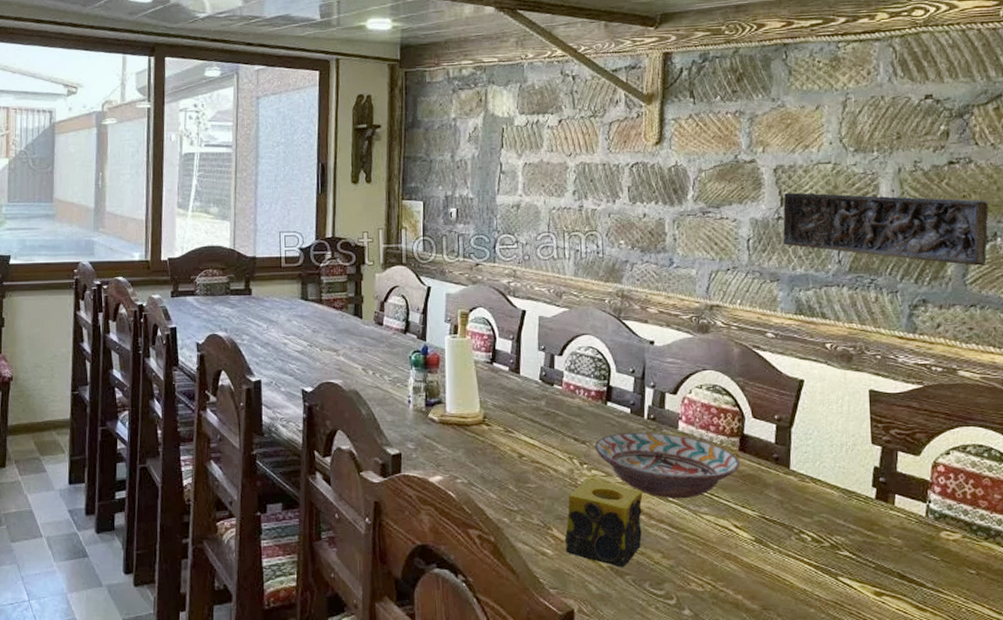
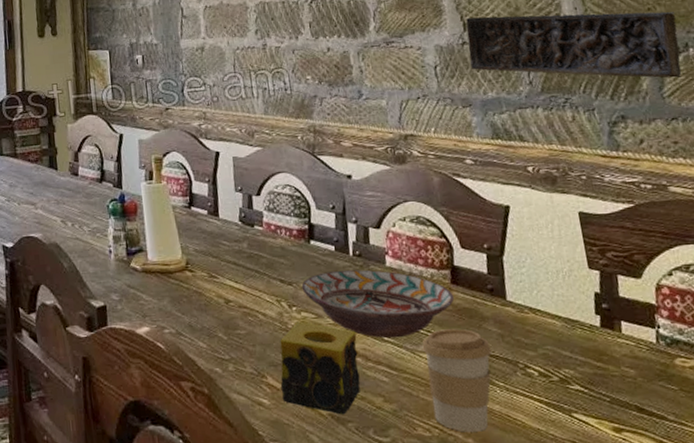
coffee cup: none [704,493,769,589] -> present [422,329,492,432]

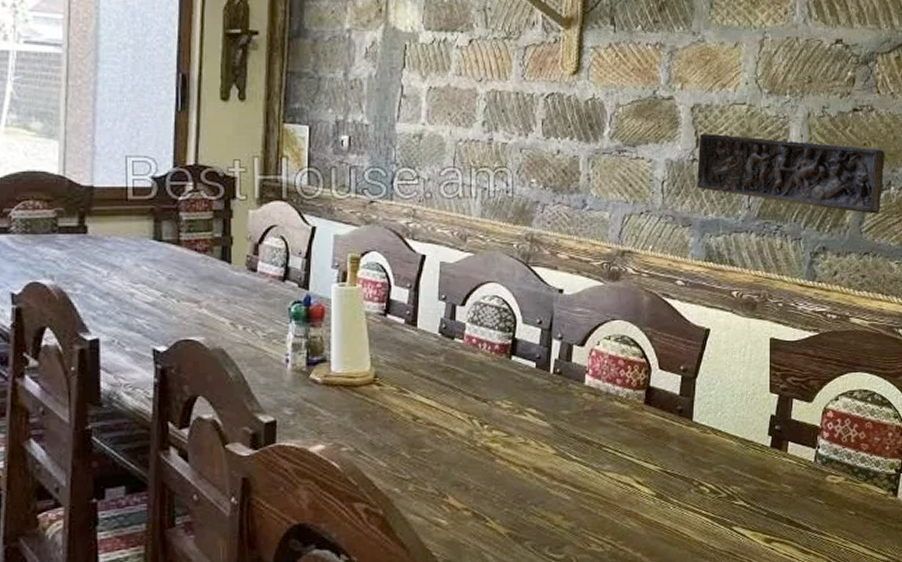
candle: present [280,321,361,415] -> none [461,440,545,534]
decorative bowl: present [301,270,455,339] -> none [496,388,645,458]
coffee cup: present [422,329,492,432] -> none [608,448,671,547]

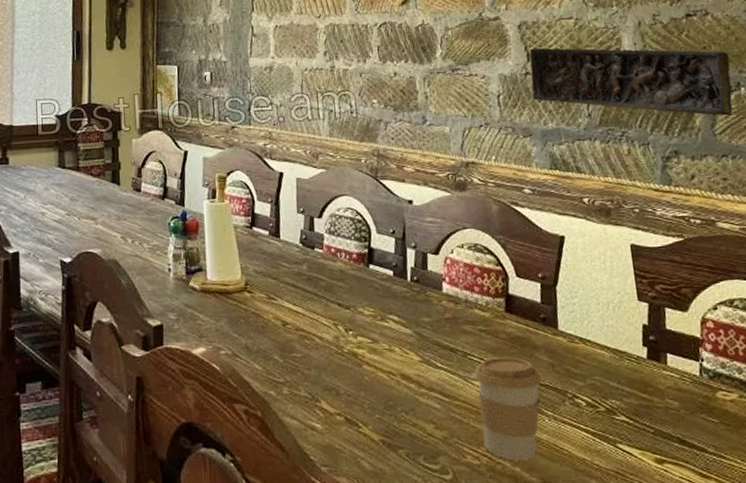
coffee cup: none [608,448,671,547] -> present [474,357,542,461]

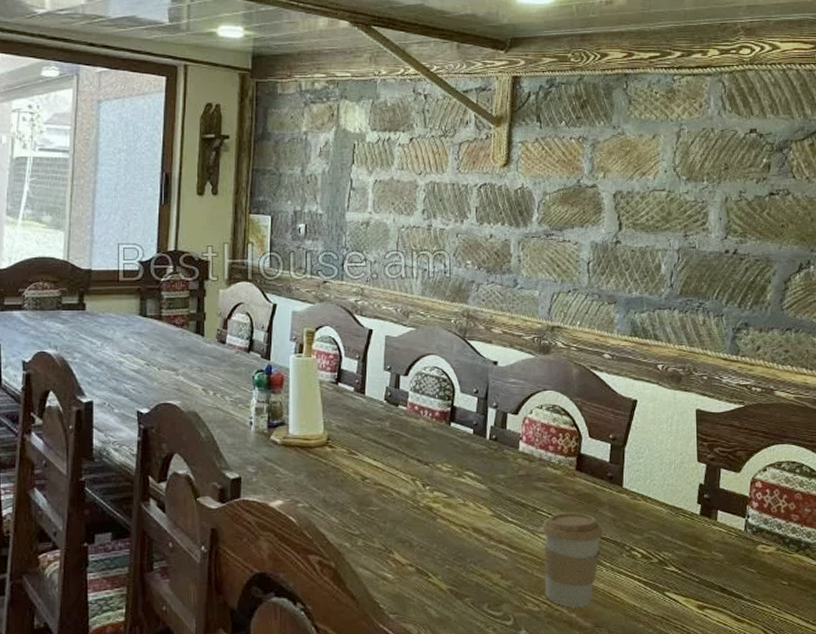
carved panel: present [529,48,733,116] -> none [621,217,803,292]

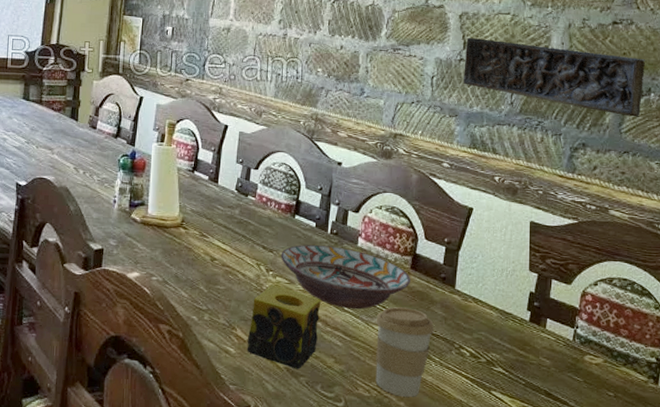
candle: none [406,500,483,590] -> present [246,284,321,369]
decorative bowl: none [437,453,577,519] -> present [281,245,411,310]
carved panel: none [621,217,803,292] -> present [463,37,645,117]

